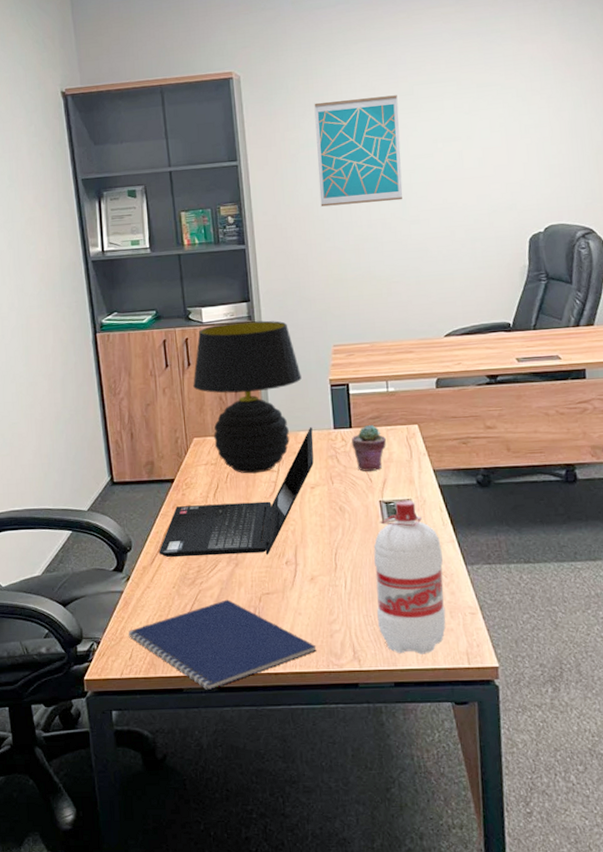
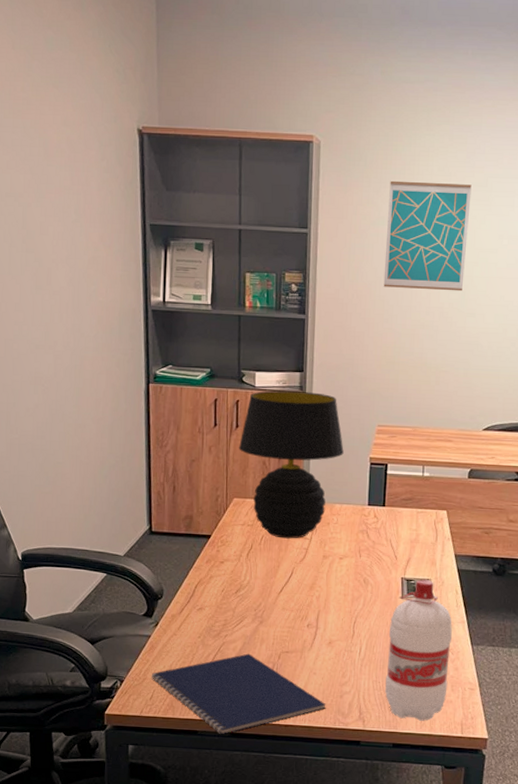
laptop computer: present [158,427,314,557] -> none [188,501,348,617]
potted succulent: present [352,424,386,471] -> none [383,505,415,549]

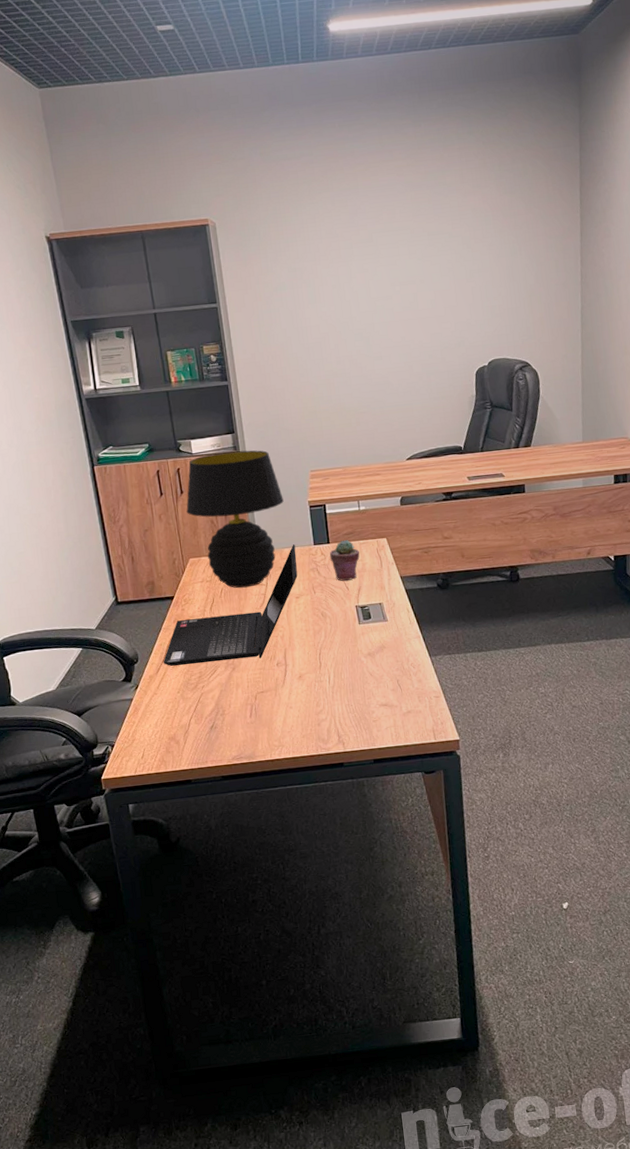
notepad: present [152,653,326,734] -> none [140,699,307,779]
laptop computer: none [188,501,348,617] -> present [163,544,298,666]
wall art: present [383,180,472,292] -> none [284,242,366,345]
potted succulent: none [383,505,415,549] -> present [330,539,360,581]
water bottle: present [384,579,452,721] -> none [352,604,415,735]

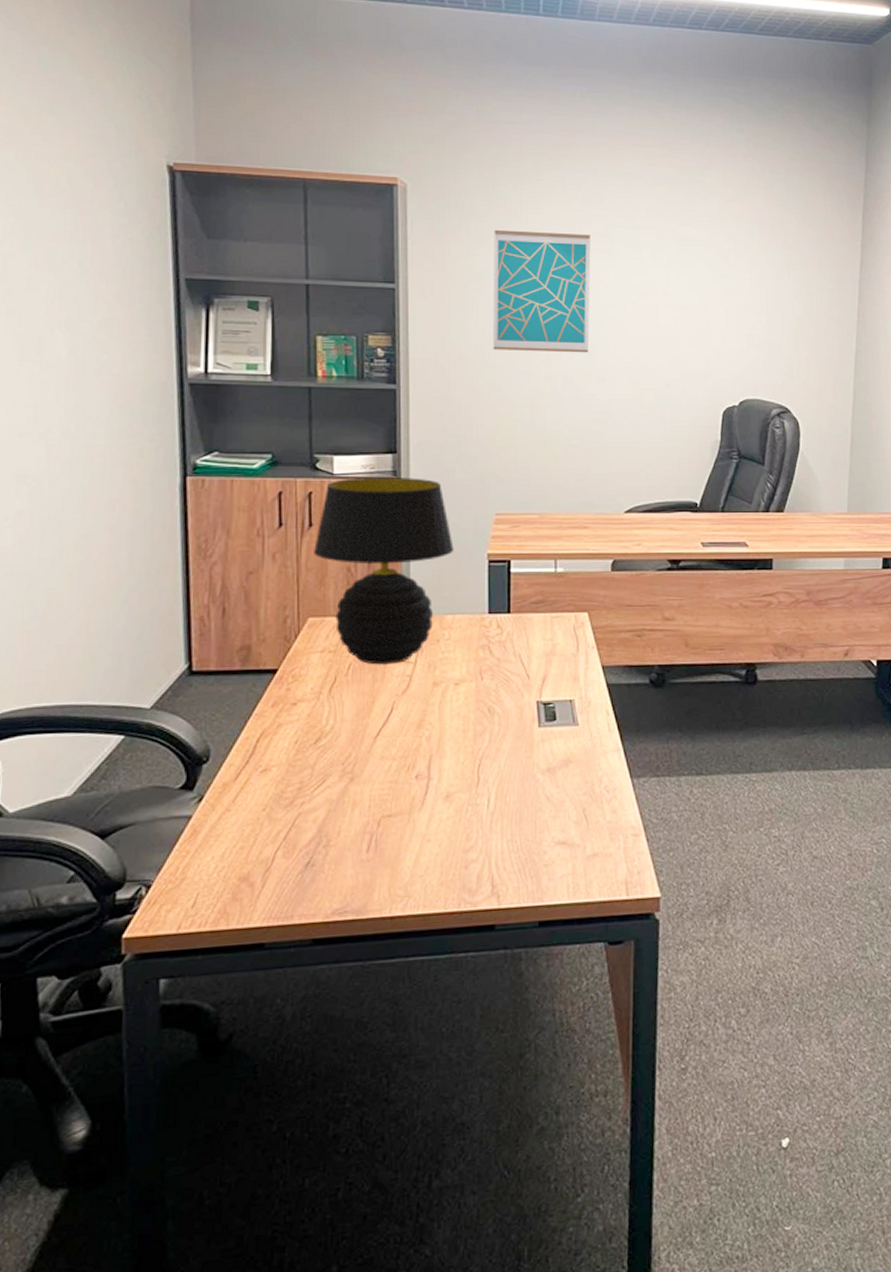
laptop computer: present [163,544,298,666] -> none [247,610,462,770]
wall art: none [284,242,366,345] -> present [493,229,591,353]
potted succulent: present [330,539,360,581] -> none [509,609,549,666]

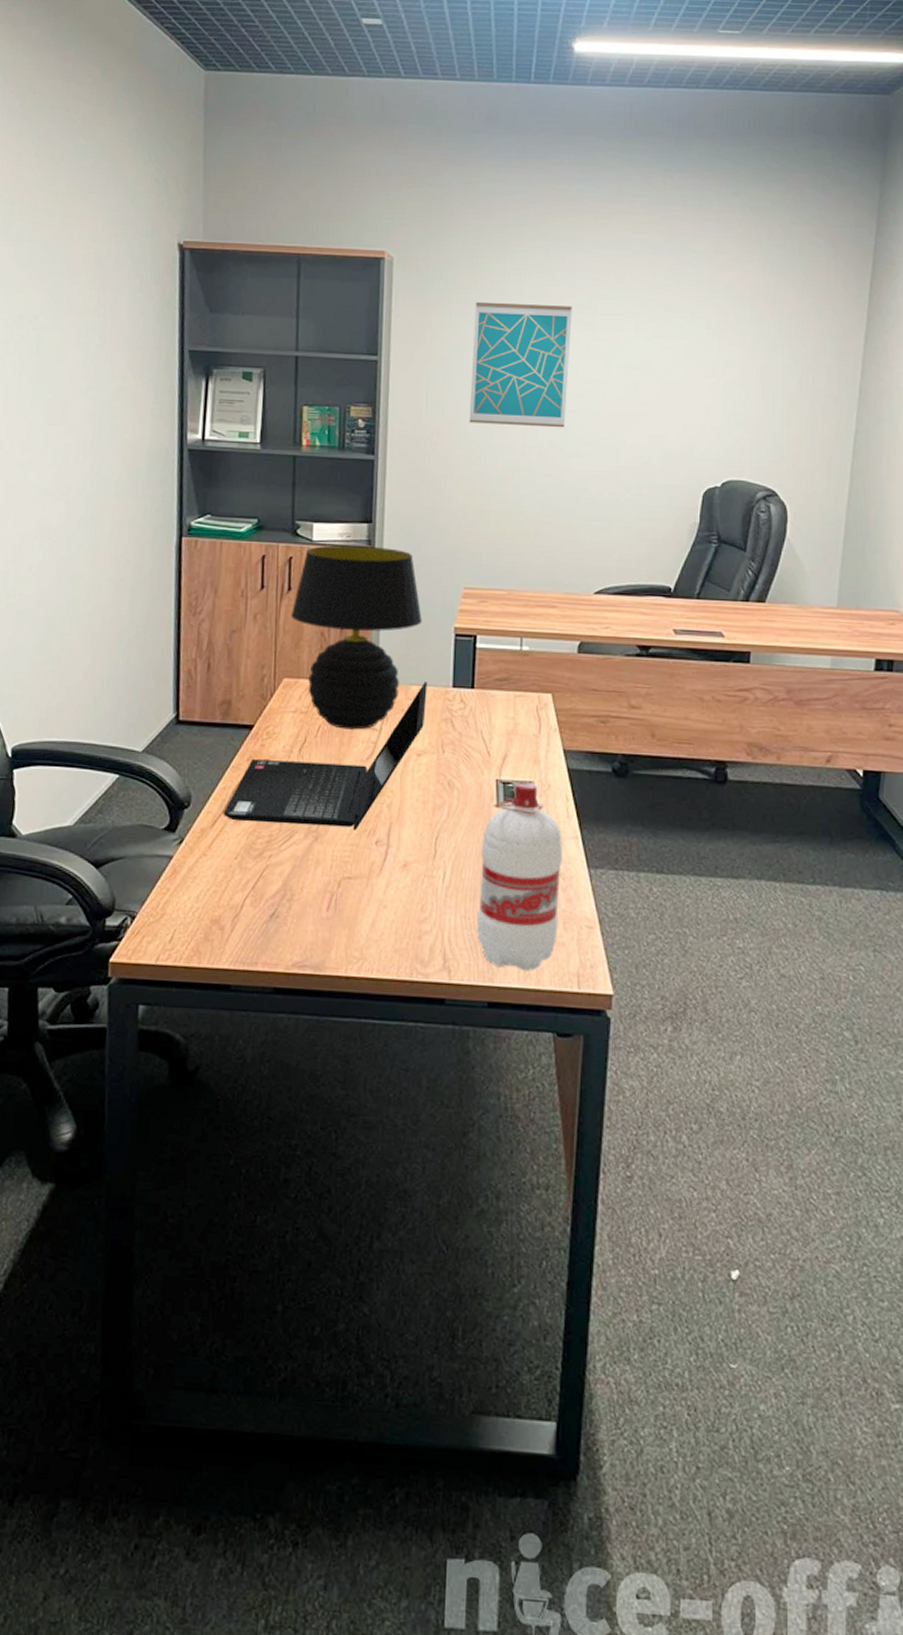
laptop computer: none [247,610,462,770] -> present [223,682,427,831]
water bottle: none [523,701,605,886] -> present [476,782,563,971]

